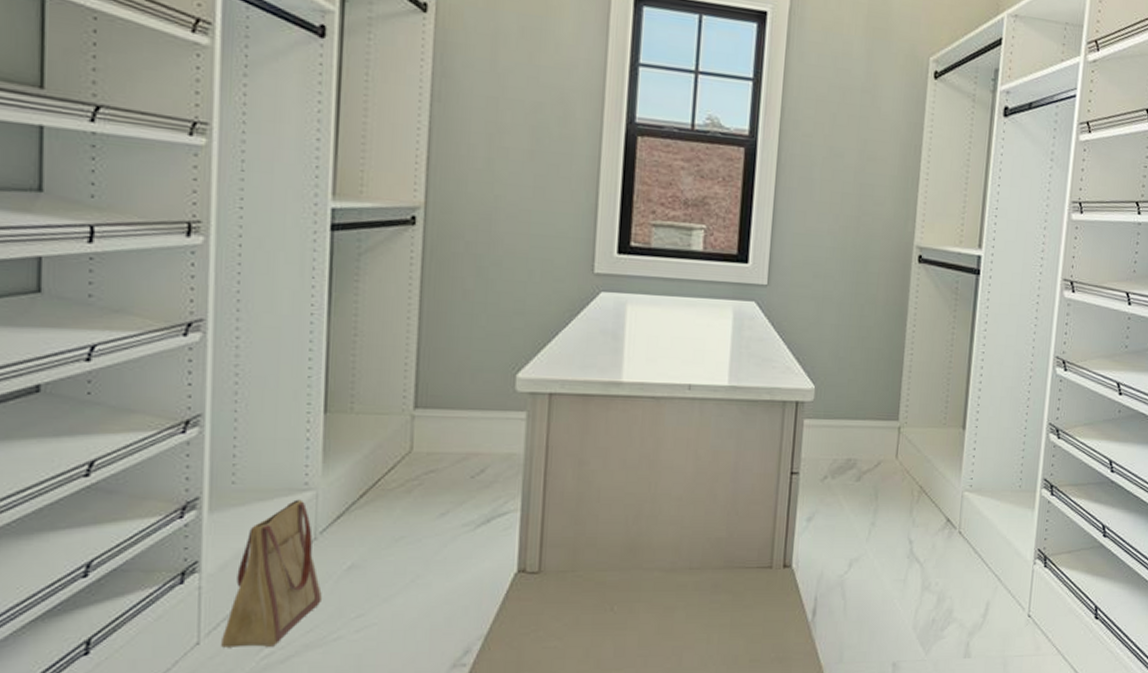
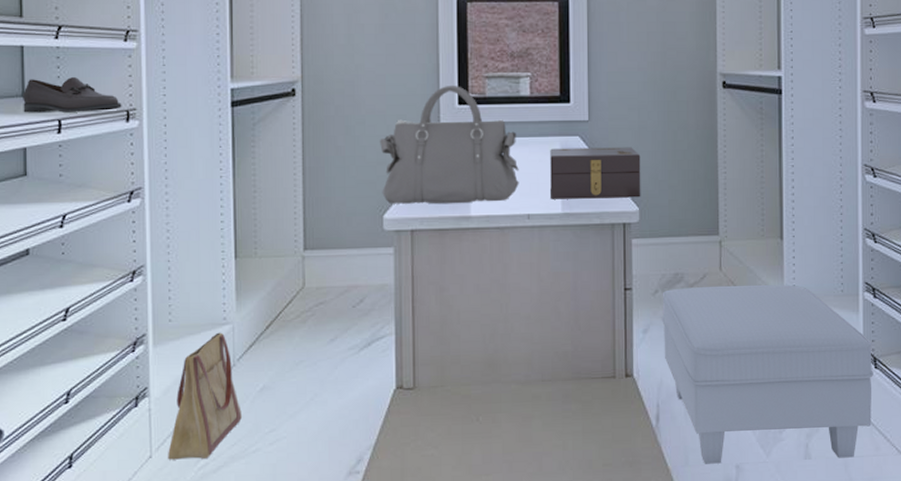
loafer: none [38,170,181,221] -> present [22,76,122,113]
shoulder bag: none [517,230,683,368] -> present [380,85,519,204]
jewelry box: none [717,313,822,374] -> present [550,147,641,199]
ottoman: none [827,474,1044,662] -> present [661,284,873,464]

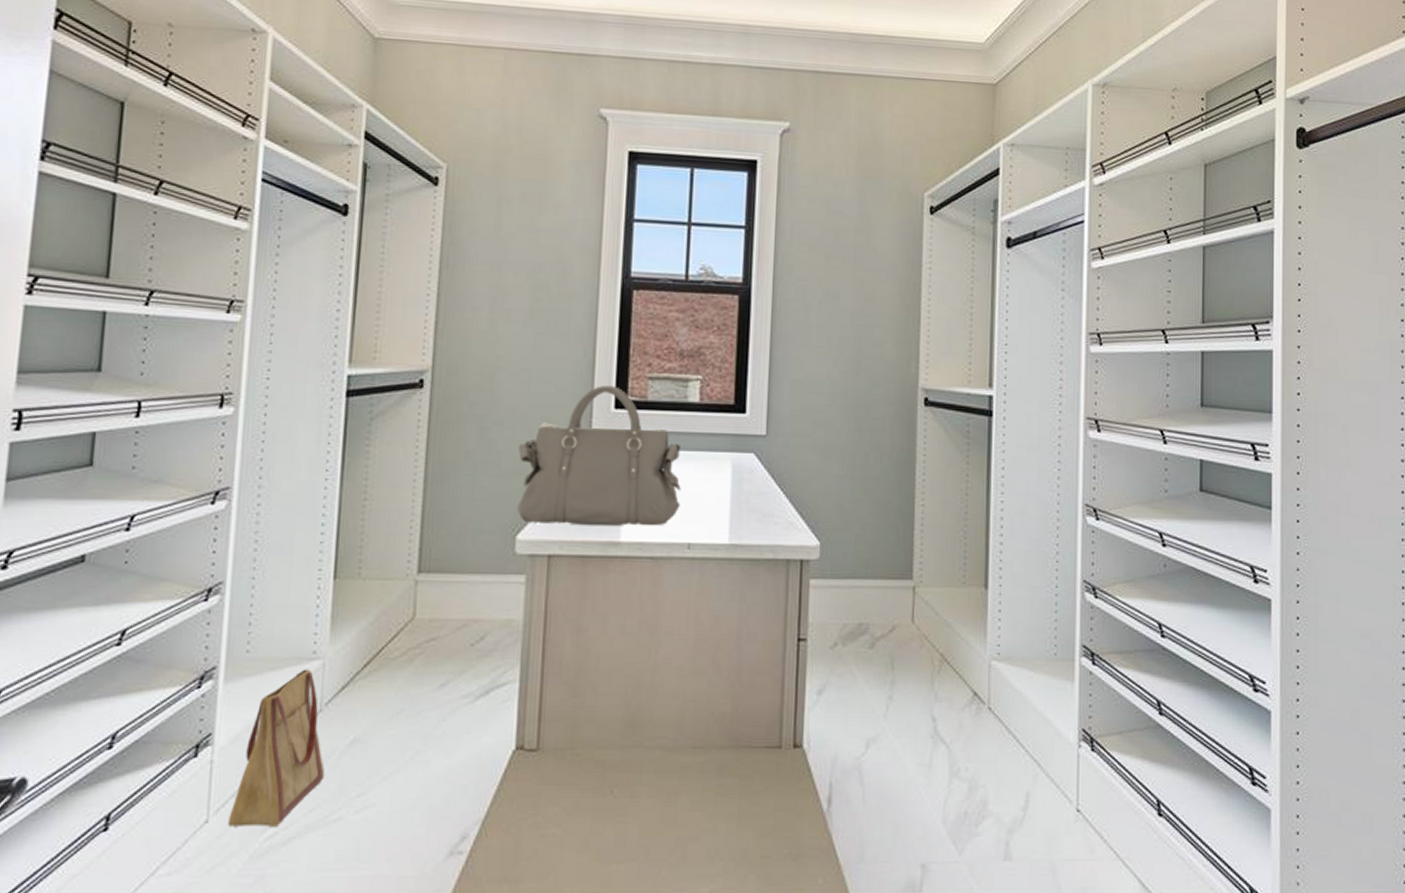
loafer: present [22,76,122,113] -> none [97,350,216,394]
jewelry box: present [550,147,641,199] -> none [716,466,825,530]
ottoman: present [661,284,873,464] -> none [839,640,1090,861]

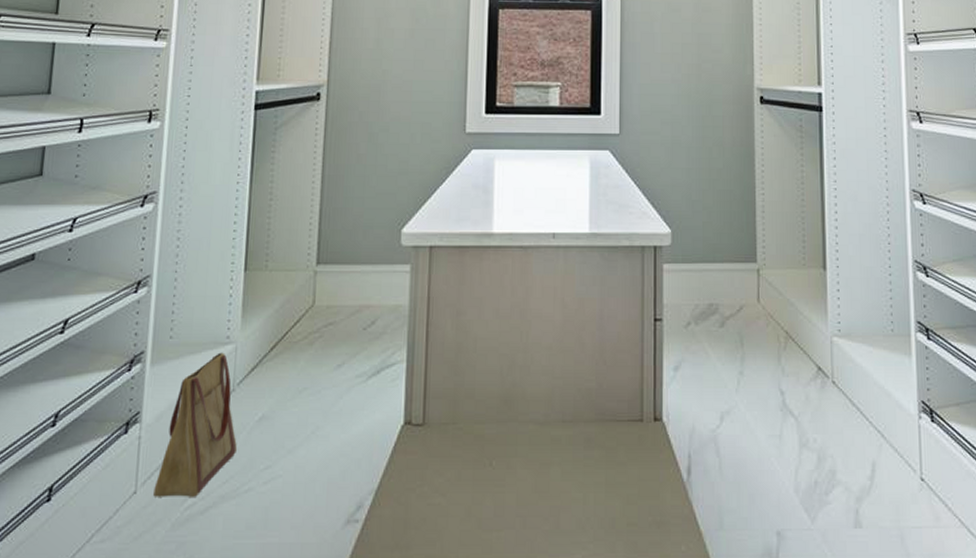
shoulder bag: present [517,384,681,527] -> none [402,93,545,220]

